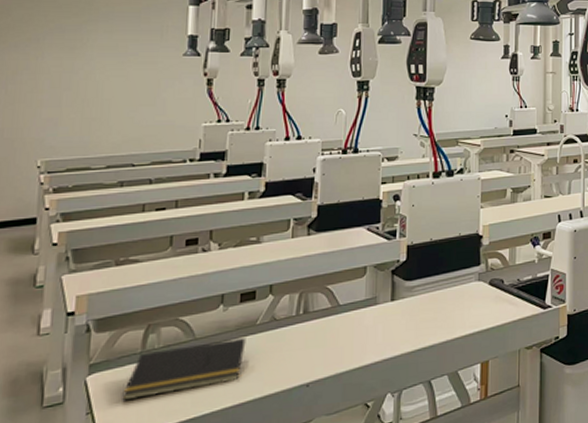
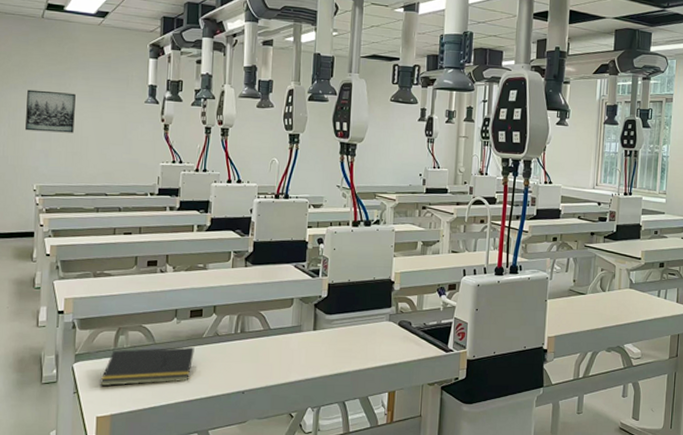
wall art: none [28,48,95,96] -> present [25,89,76,133]

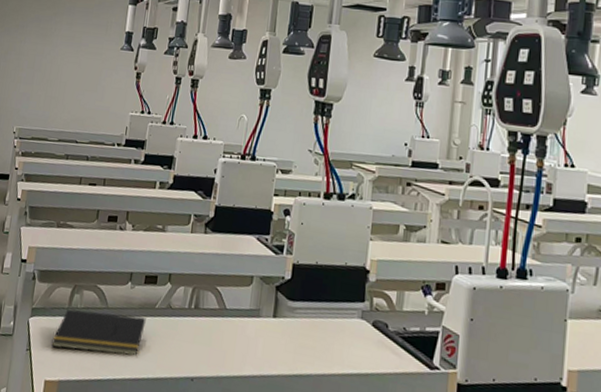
wall art: present [25,89,76,133] -> none [13,33,60,78]

